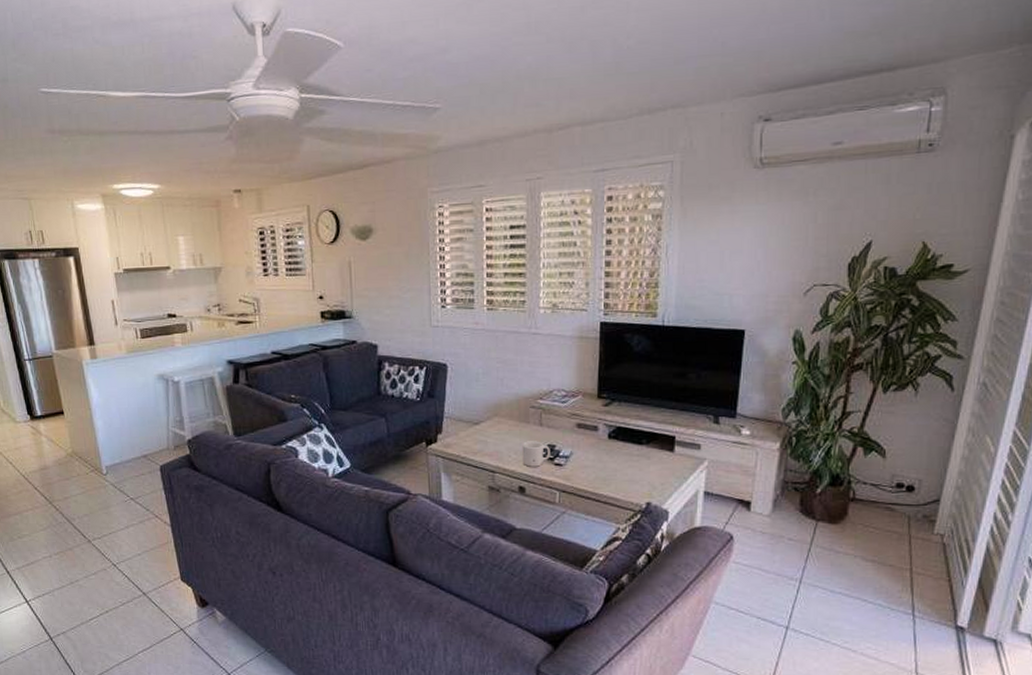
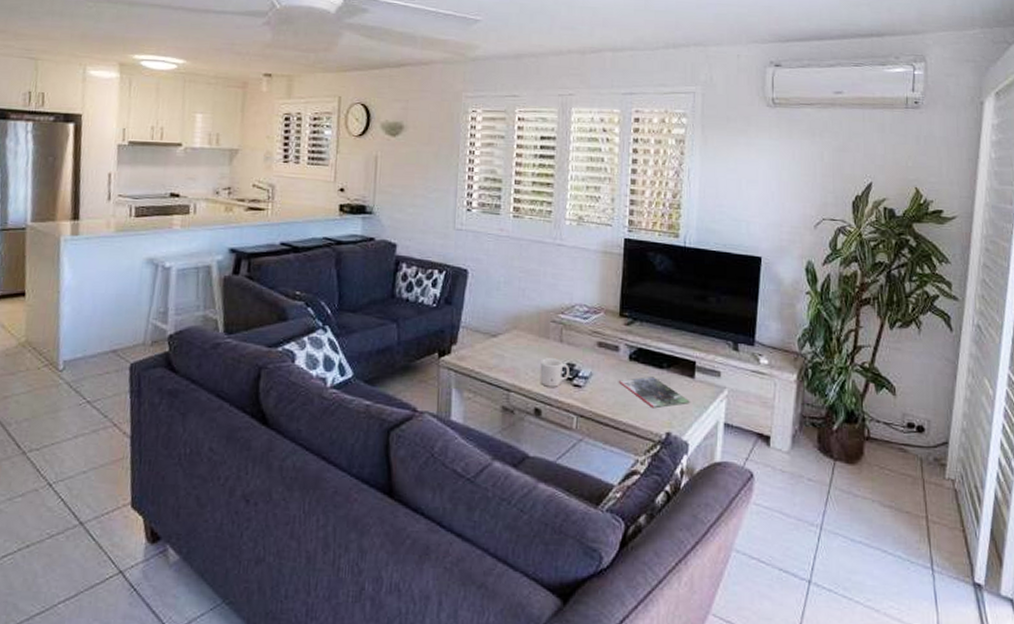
magazine: none [599,453,670,482] -> present [619,377,690,409]

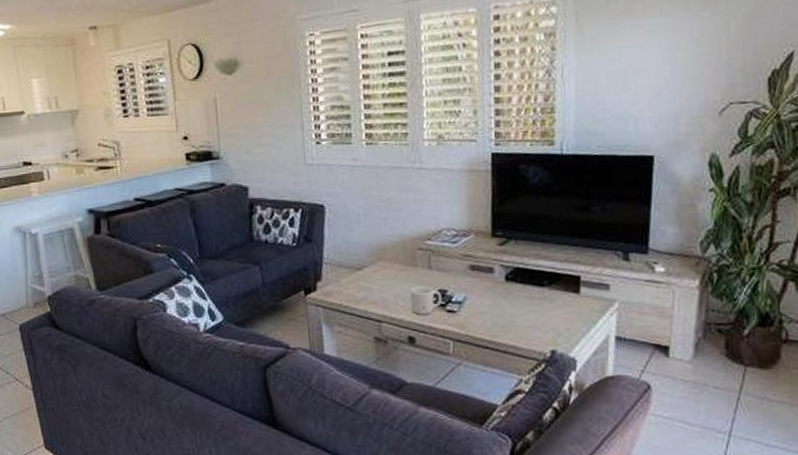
magazine: present [619,377,690,409] -> none [496,296,576,328]

